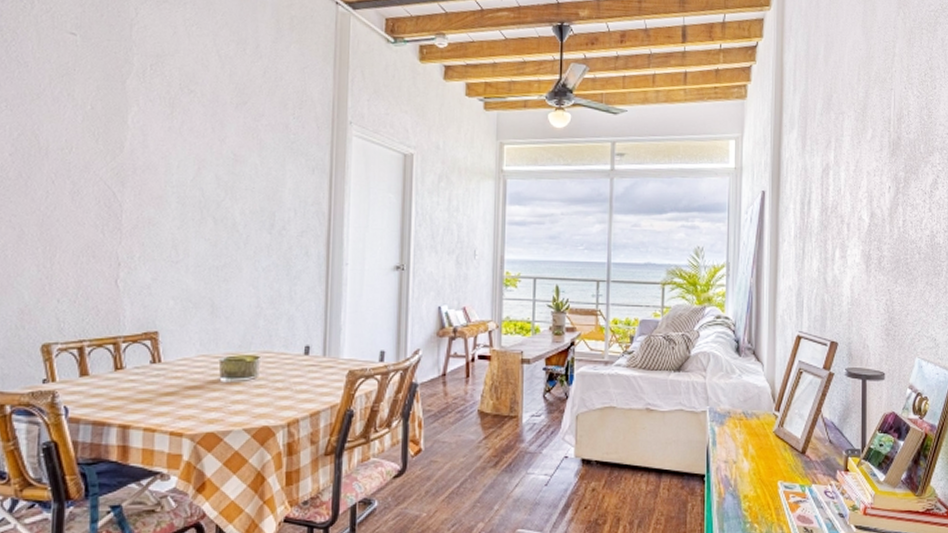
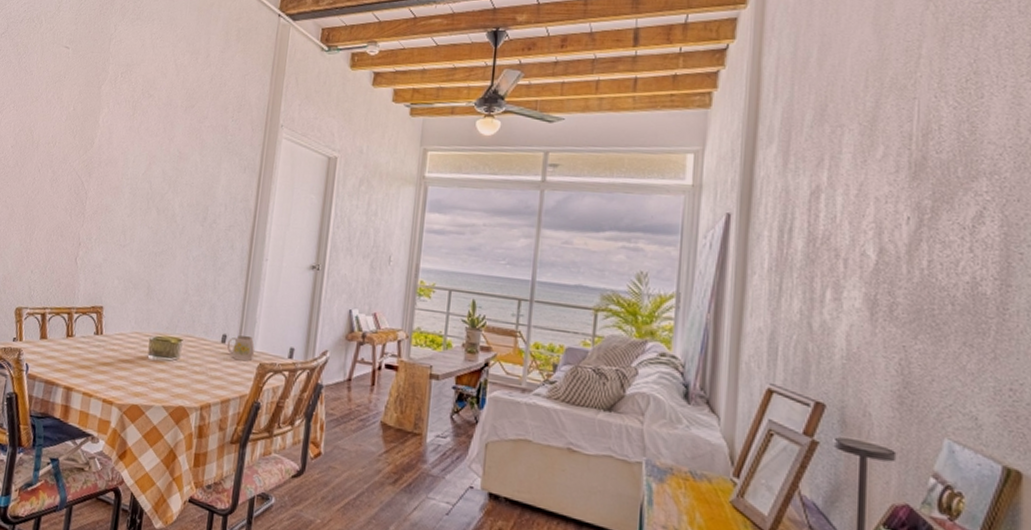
mug: none [312,345,342,371] -> present [227,335,255,362]

